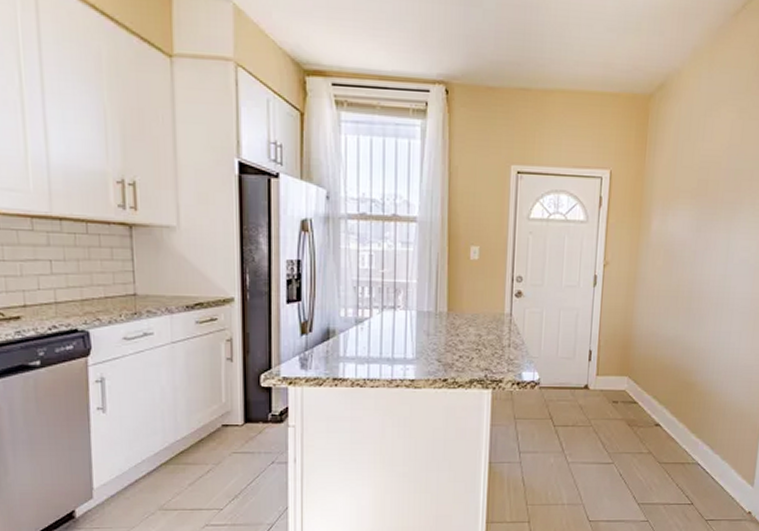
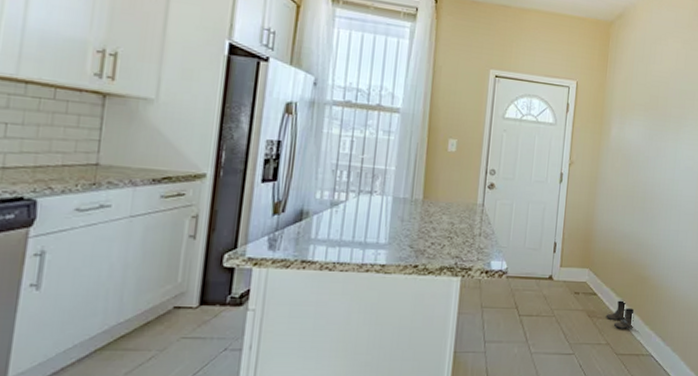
boots: none [647,408,679,437] -> present [606,300,635,329]

